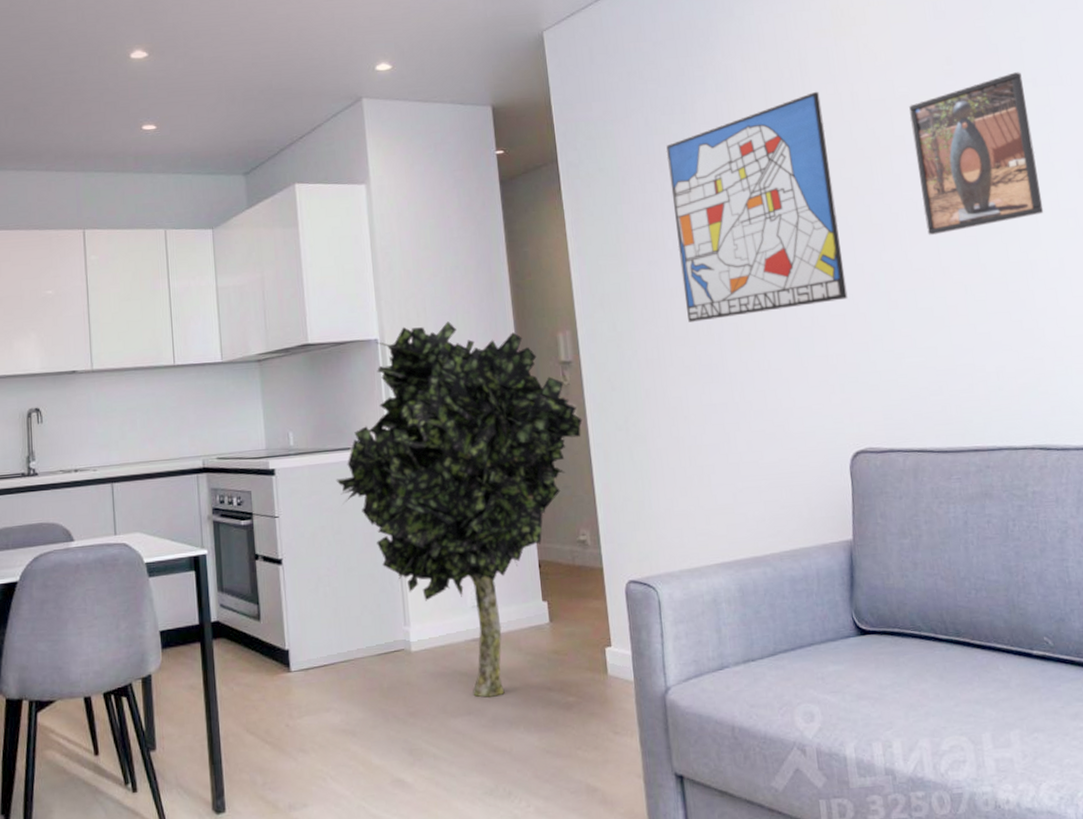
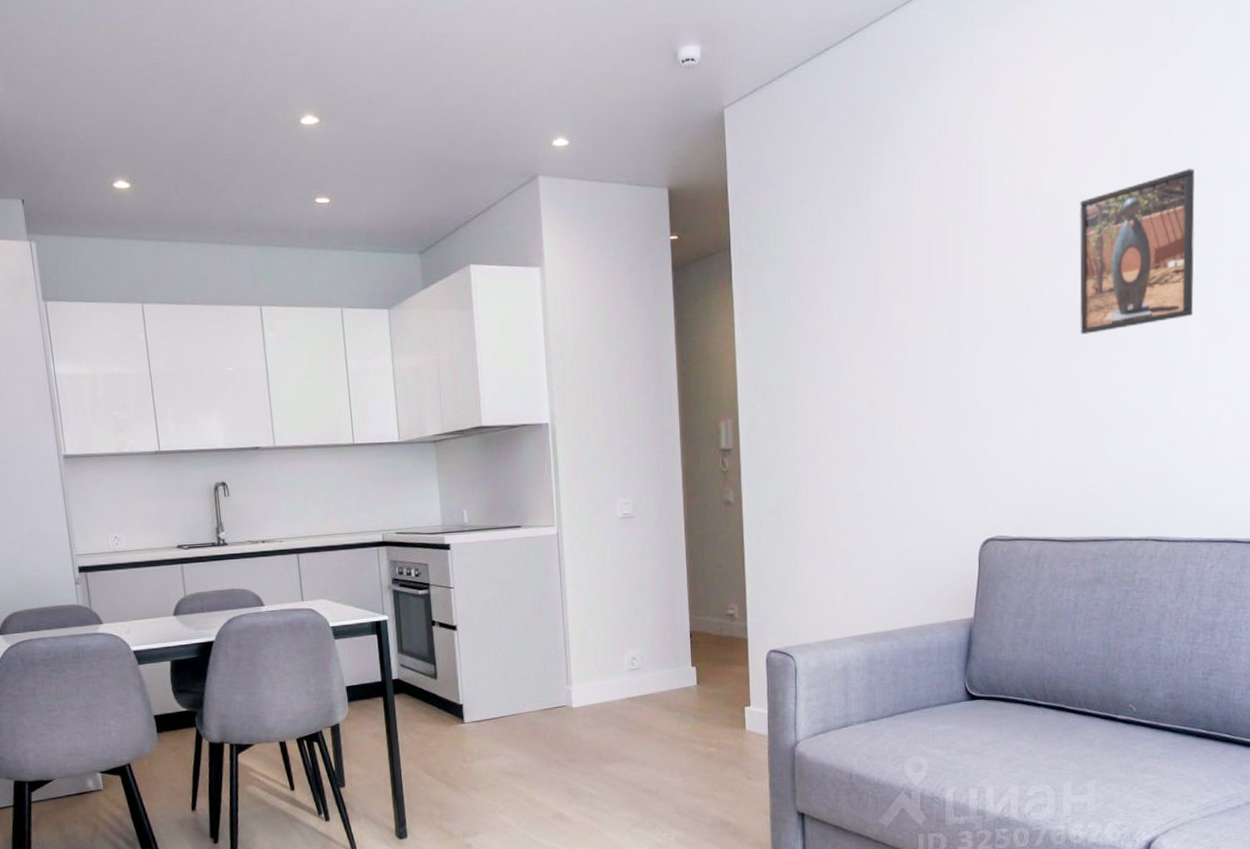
tree: present [336,321,583,698] -> none [507,408,738,747]
wall art: present [666,91,848,322] -> none [837,182,997,414]

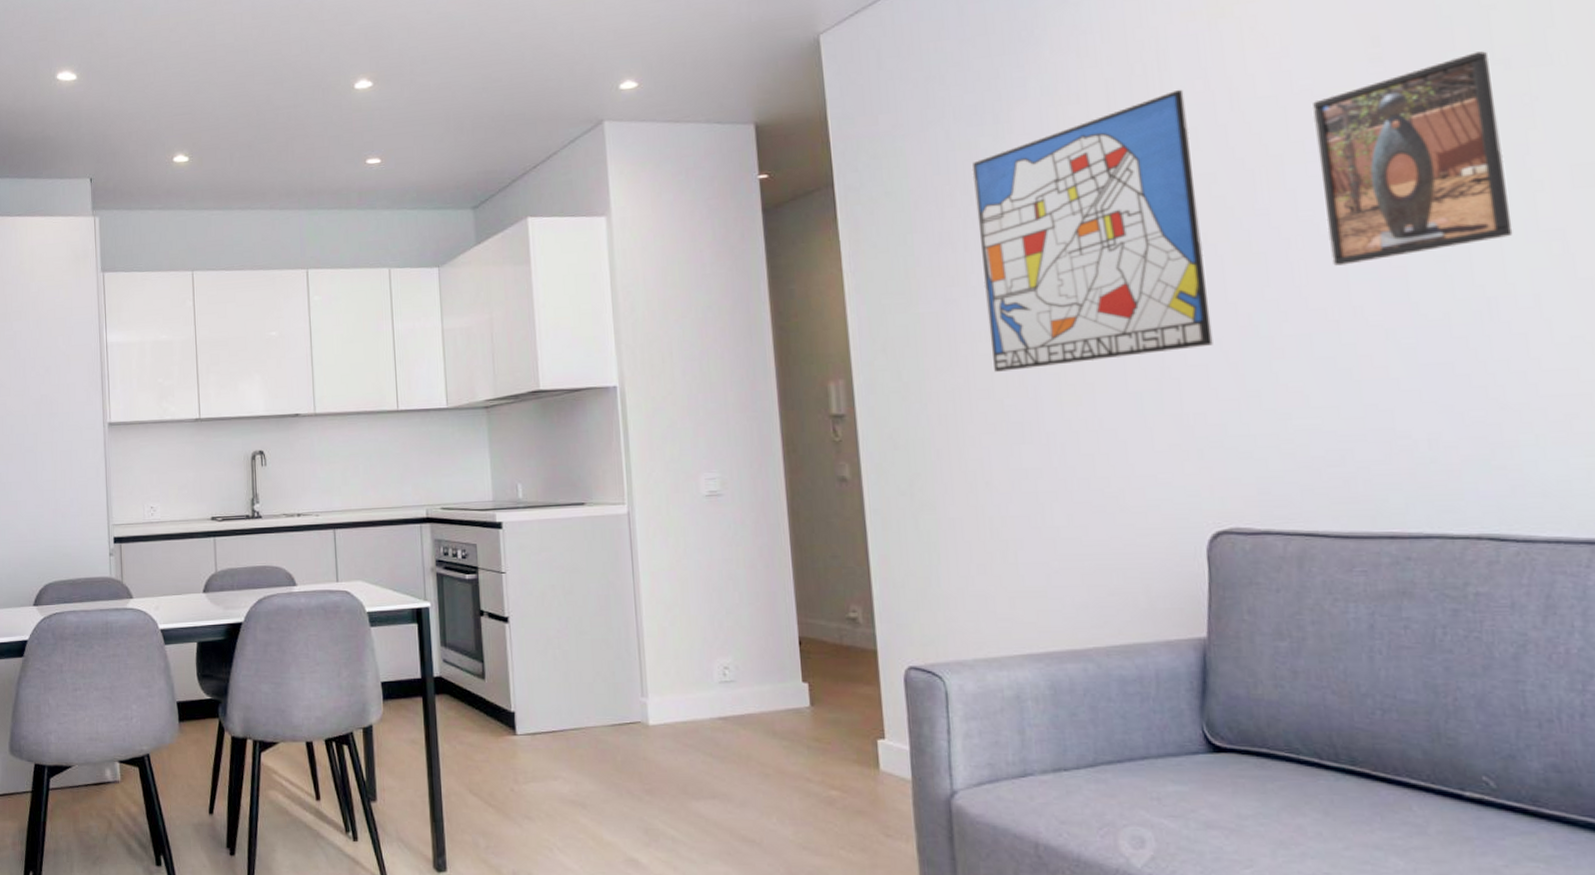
wall art: none [837,182,997,414] -> present [972,89,1213,372]

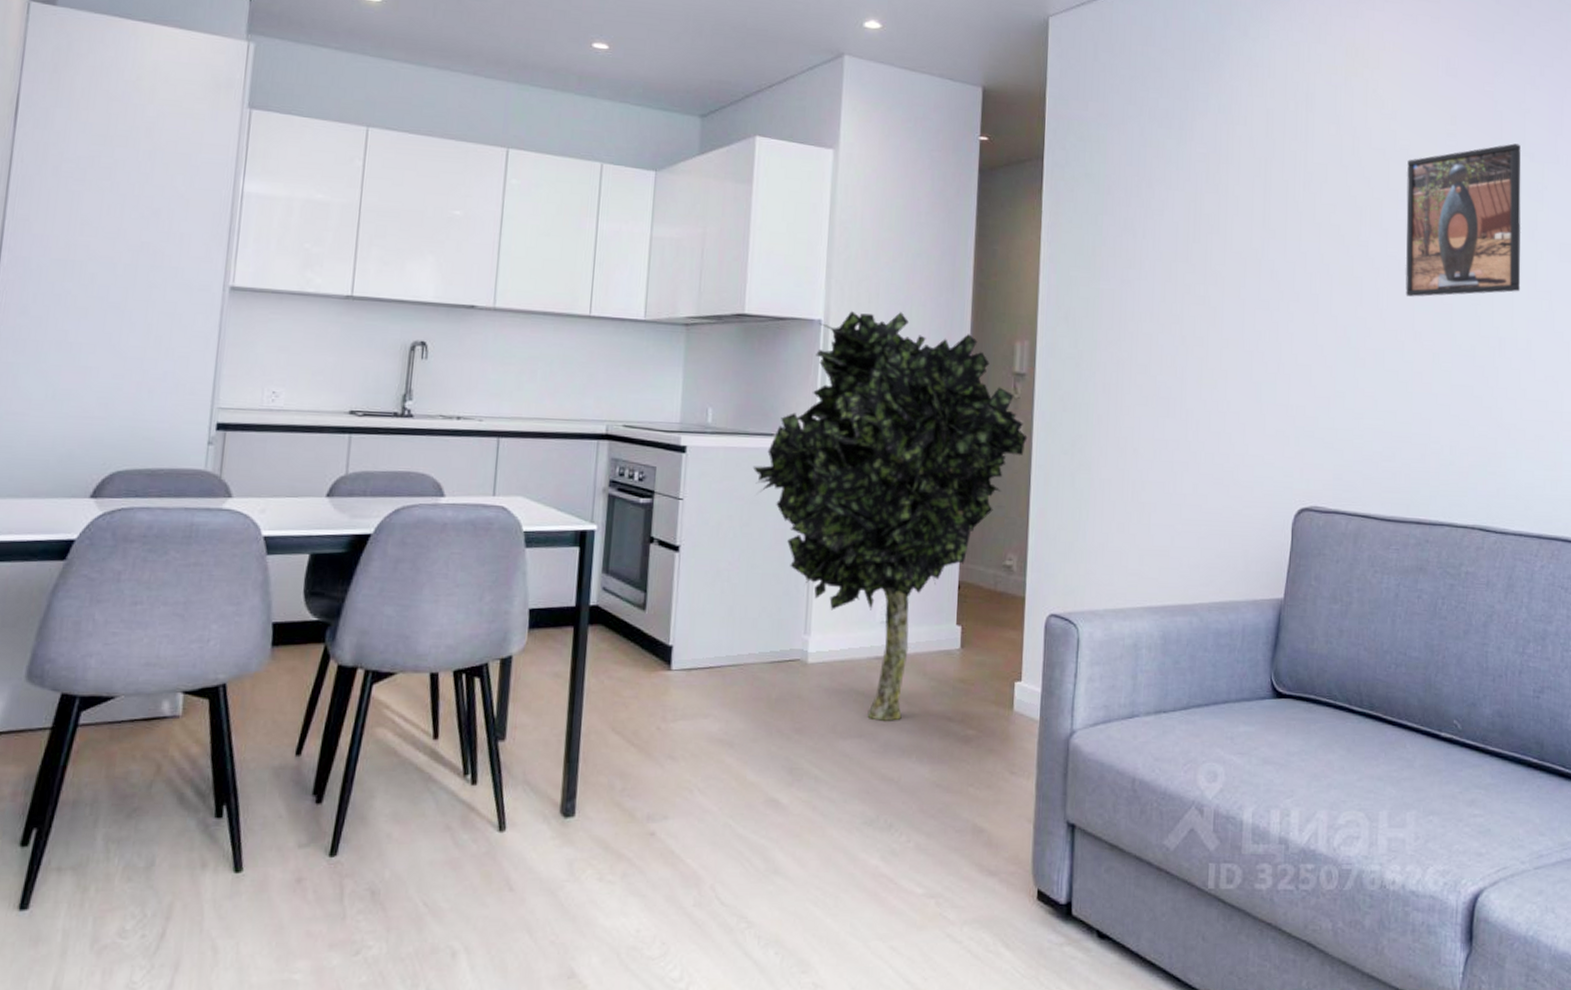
tree: none [568,368,856,782] -> present [752,310,1028,721]
wall art: present [972,89,1213,372] -> none [1153,129,1322,351]

